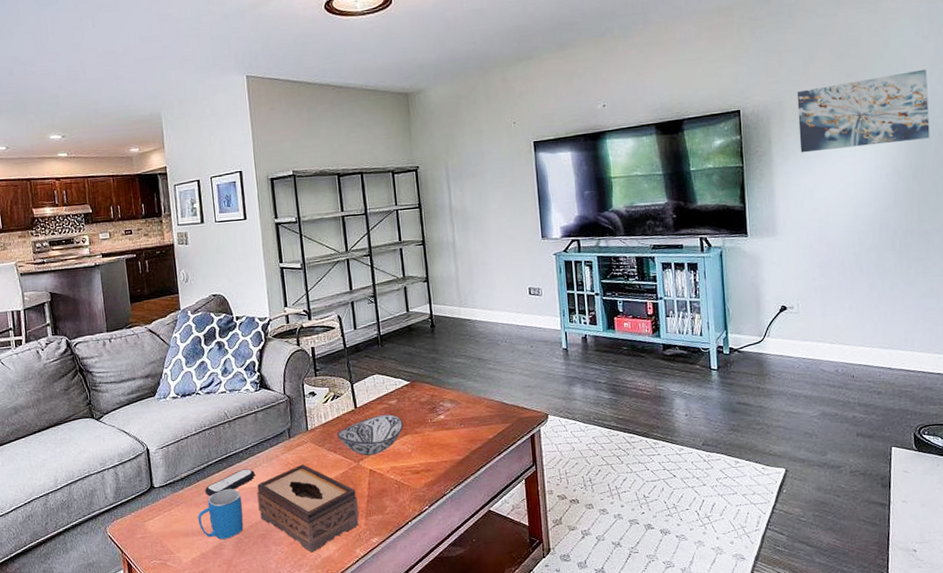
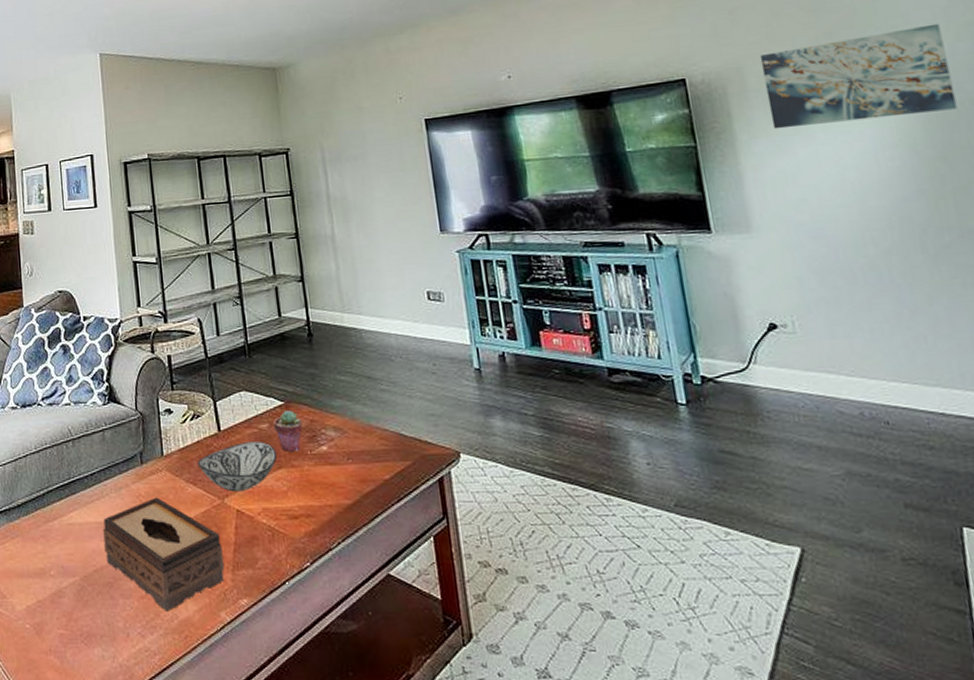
mug: present [197,488,243,540] -> none [34,521,87,586]
remote control: present [205,469,255,497] -> none [44,498,101,530]
potted succulent: none [401,388,425,421] -> present [274,410,303,451]

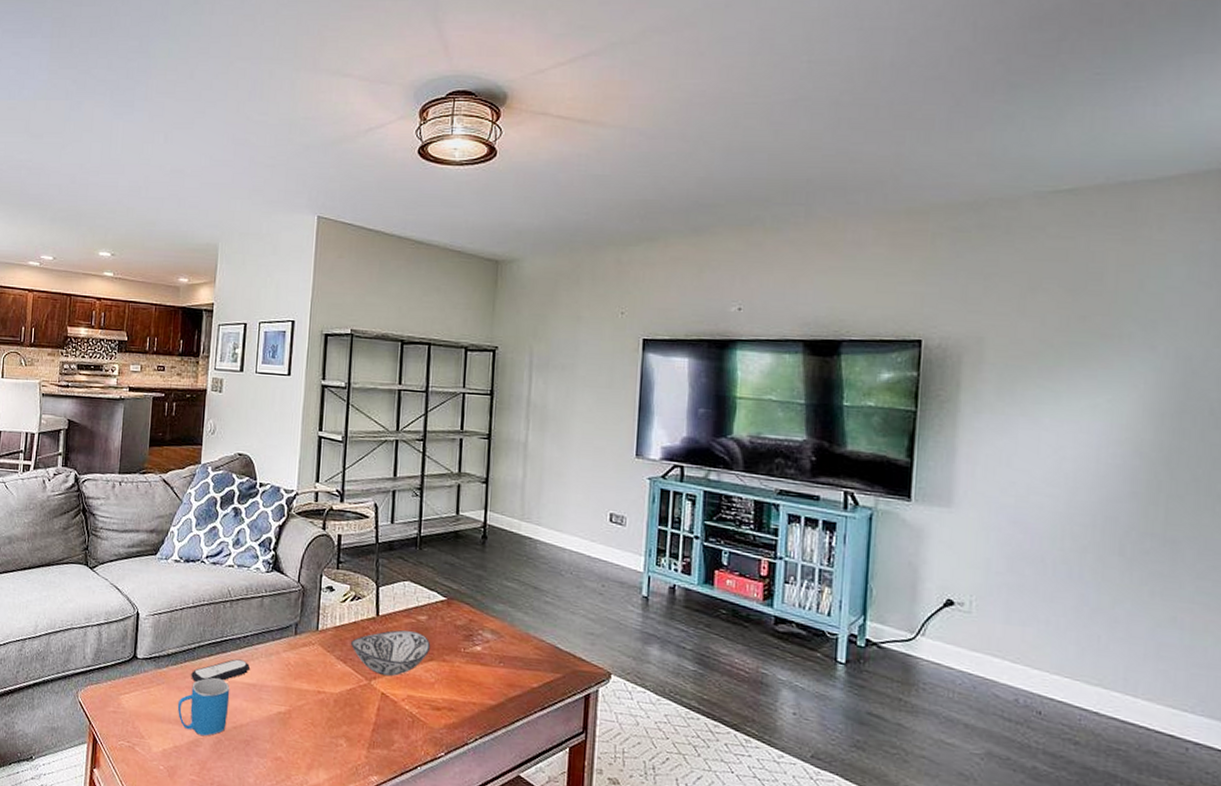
mug: none [34,521,87,586] -> present [177,677,230,736]
remote control: none [44,498,101,530] -> present [191,659,250,683]
tissue box: present [103,497,224,612] -> none [246,668,362,776]
potted succulent: present [274,410,303,451] -> none [432,606,461,647]
wall art: present [759,23,958,129] -> none [1000,324,1200,417]

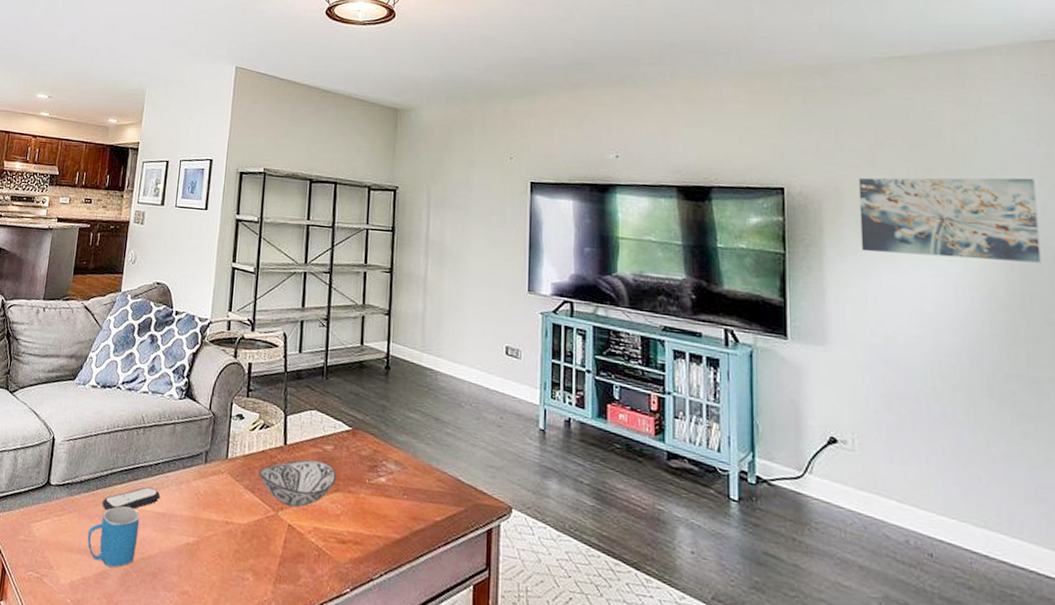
wall art: none [1000,324,1200,417] -> present [858,177,1041,263]

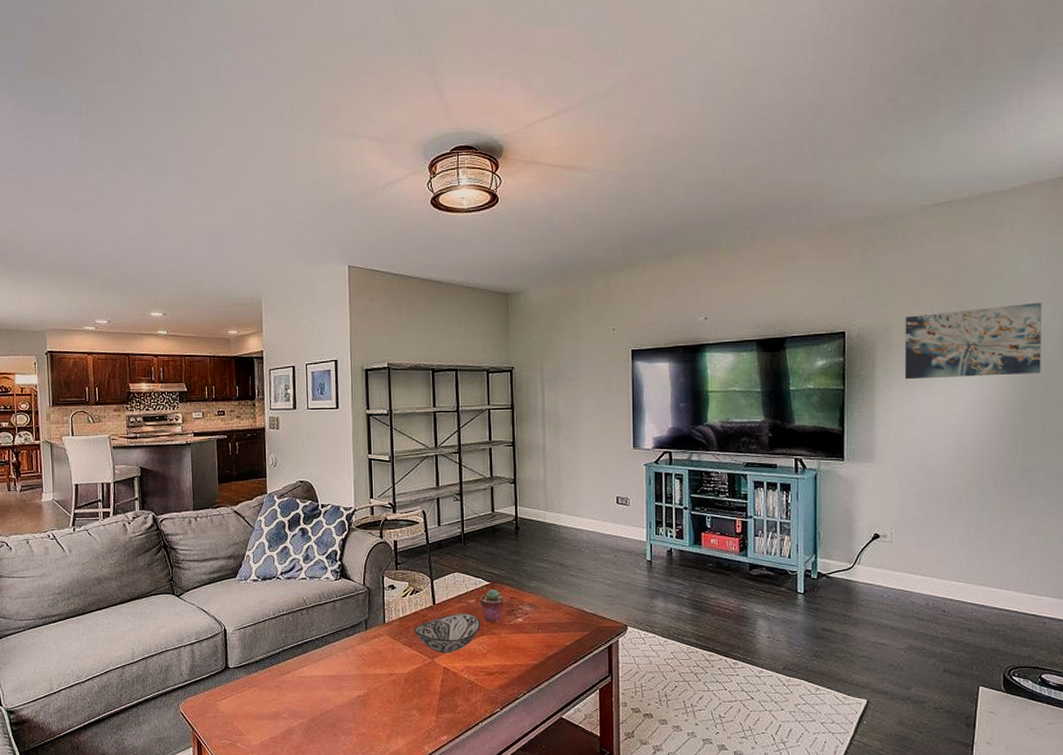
mug: present [87,505,140,568] -> none [269,674,315,726]
remote control: present [102,486,160,511] -> none [279,657,329,682]
potted succulent: none [338,436,366,478] -> present [480,589,504,622]

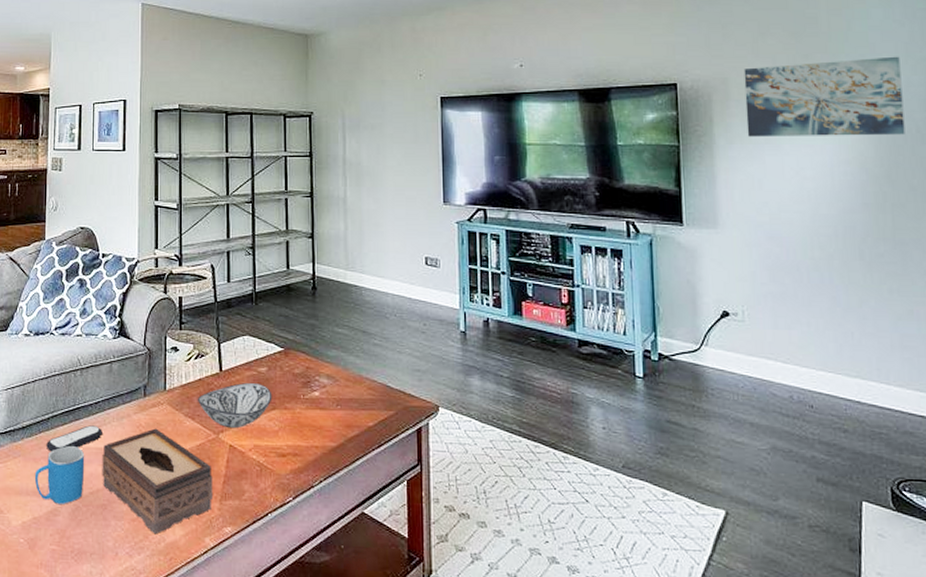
mug: none [269,674,315,726] -> present [34,445,85,505]
remote control: none [279,657,329,682] -> present [46,425,102,452]
tissue box: none [330,656,430,746] -> present [102,428,213,535]
potted succulent: present [480,589,504,622] -> none [272,357,298,395]

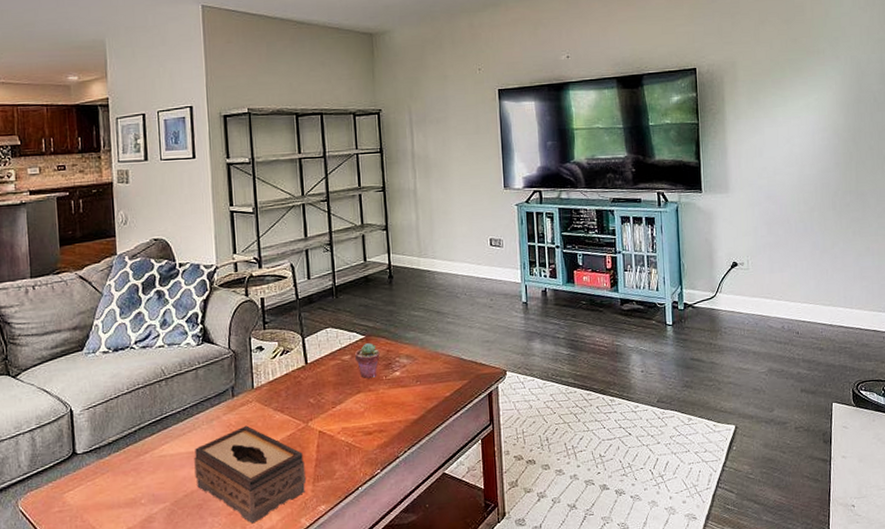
mug: present [34,445,85,505] -> none [125,453,177,512]
remote control: present [46,425,102,452] -> none [135,431,193,463]
decorative bowl: present [197,382,273,429] -> none [285,370,357,416]
potted succulent: none [272,357,298,395] -> present [355,343,380,378]
wall art: present [743,56,905,137] -> none [748,38,866,113]

